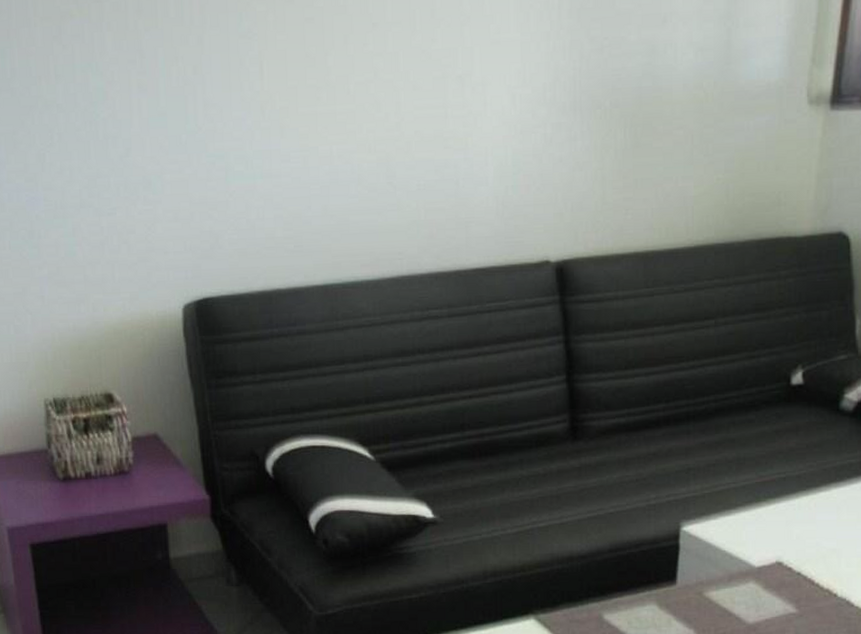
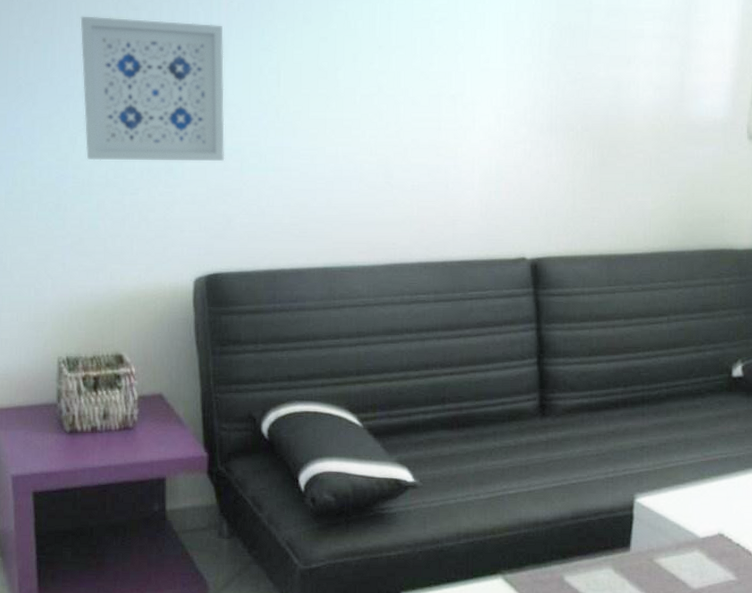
wall art: none [38,11,208,179] -> present [80,16,225,162]

